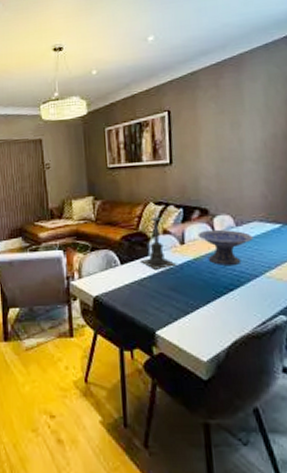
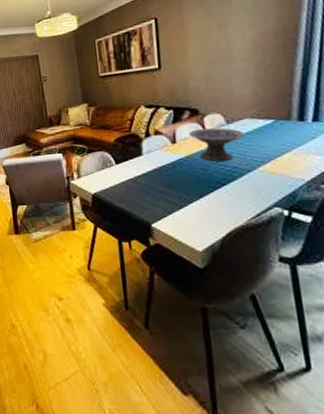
candle holder: present [140,211,177,270] -> none [134,113,170,168]

